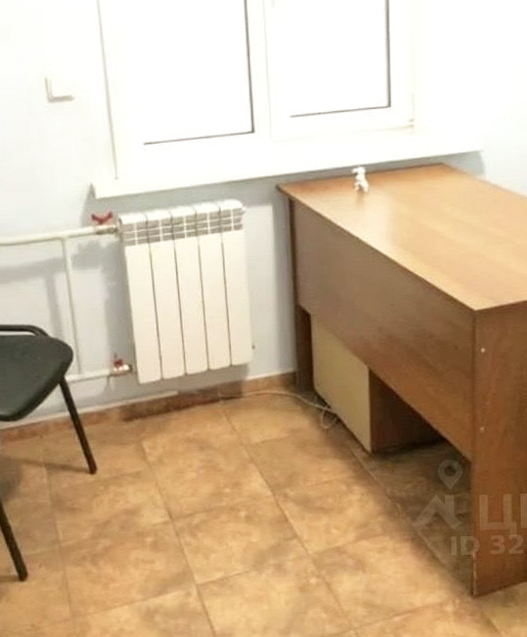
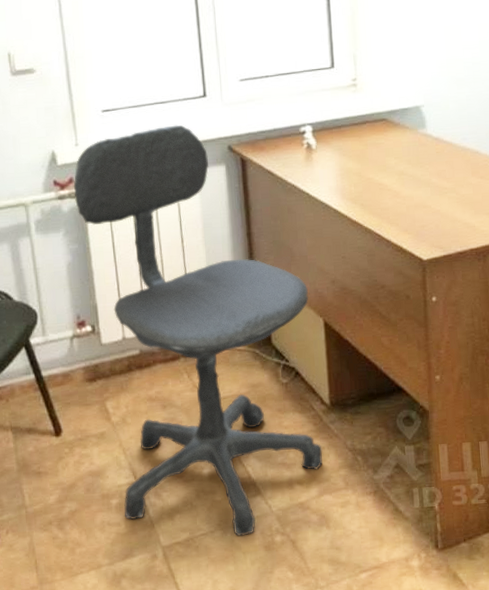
office chair: none [112,161,362,577] -> present [73,125,323,536]

